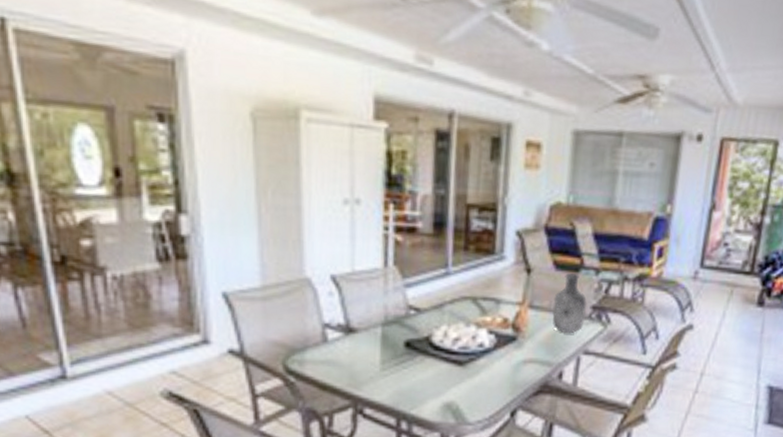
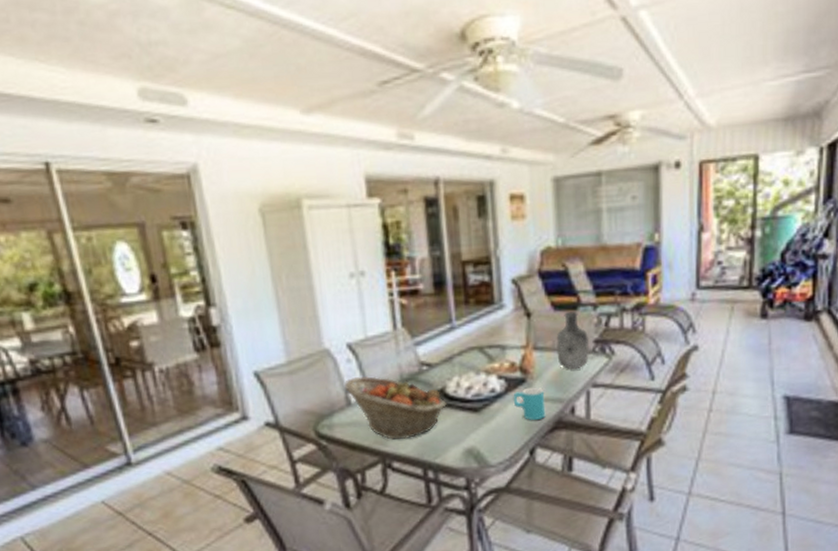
fruit basket: none [322,313,431,385] -> present [344,376,447,440]
cup: none [501,346,534,381] -> present [513,387,546,420]

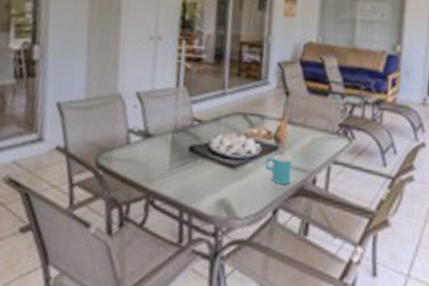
fruit basket: present [344,376,447,440] -> none [127,121,209,182]
vase: present [556,312,590,370] -> none [306,97,335,146]

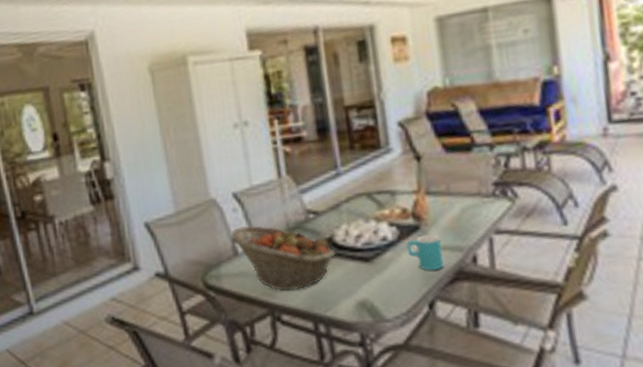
fruit basket: none [127,121,209,182] -> present [230,225,336,291]

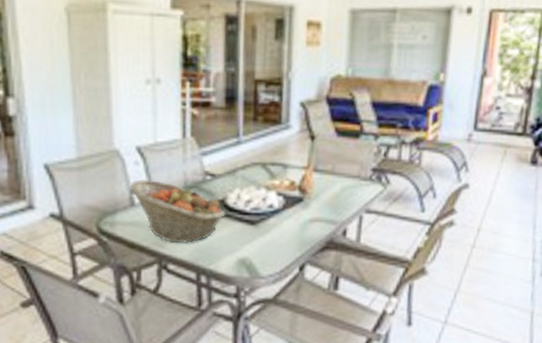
cup: present [406,234,445,270] -> none [289,206,320,238]

